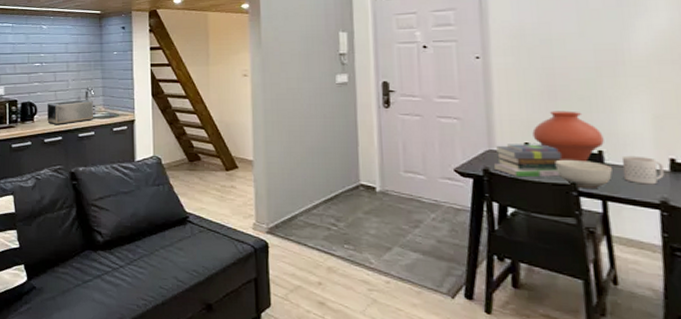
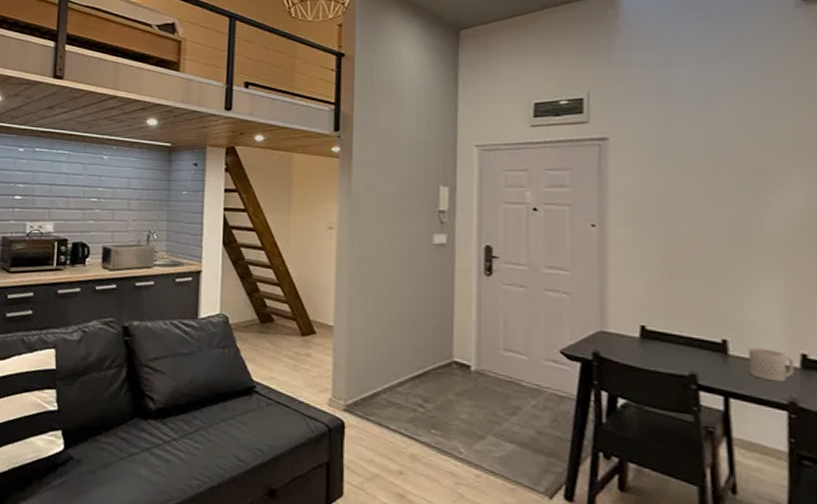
books: present [493,144,561,178] -> none [604,325,681,367]
vase: present [532,111,604,162] -> none [650,291,729,352]
bowl: present [555,159,612,189] -> none [673,346,737,384]

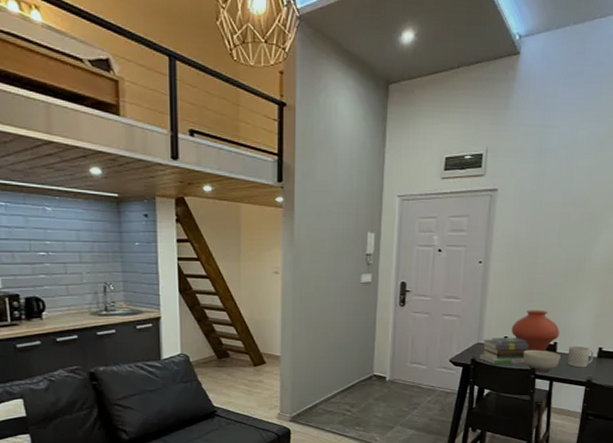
toaster: present [101,243,156,272] -> none [57,294,114,323]
books: none [604,325,681,367] -> present [479,338,529,365]
vase: none [650,291,729,352] -> present [511,310,560,352]
bowl: none [673,346,737,384] -> present [523,349,561,373]

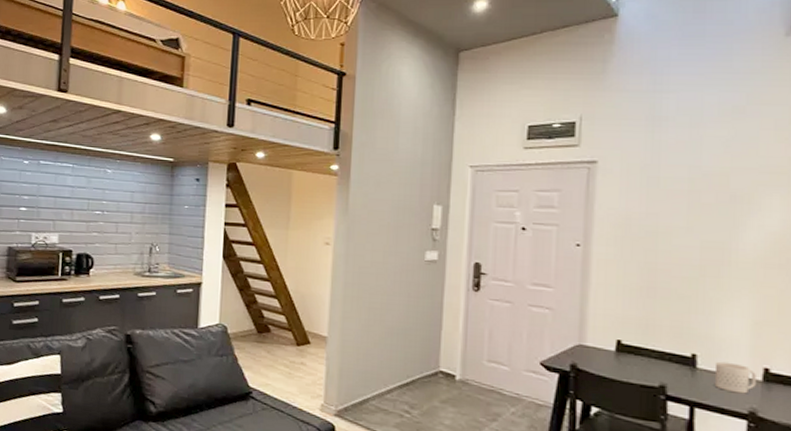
books: present [479,338,529,365] -> none [581,340,653,378]
vase: present [511,310,560,352] -> none [626,308,699,365]
bowl: present [523,349,561,373] -> none [646,360,704,394]

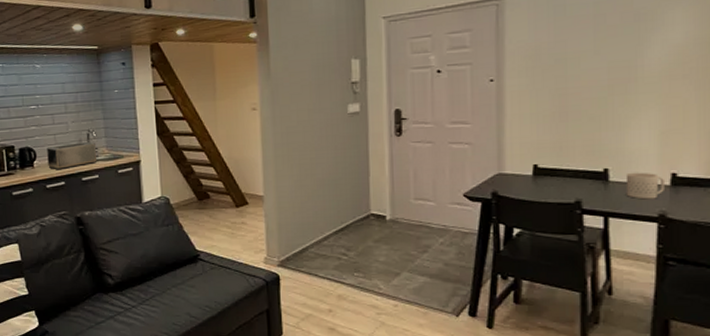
toaster: none [104,255,158,282] -> present [47,141,97,170]

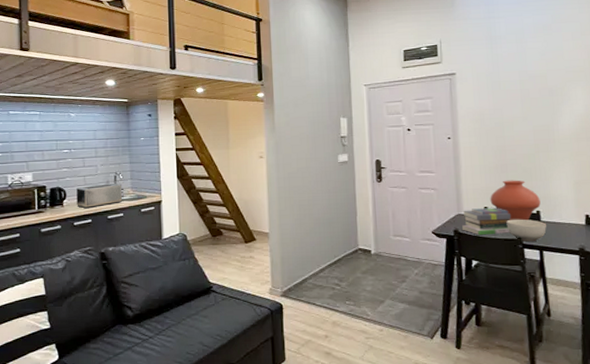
books: none [501,165,568,199] -> present [461,208,511,236]
vase: none [542,130,610,181] -> present [490,180,541,221]
bowl: none [562,178,616,207] -> present [506,219,547,242]
mug: present [625,172,664,200] -> none [553,213,582,236]

